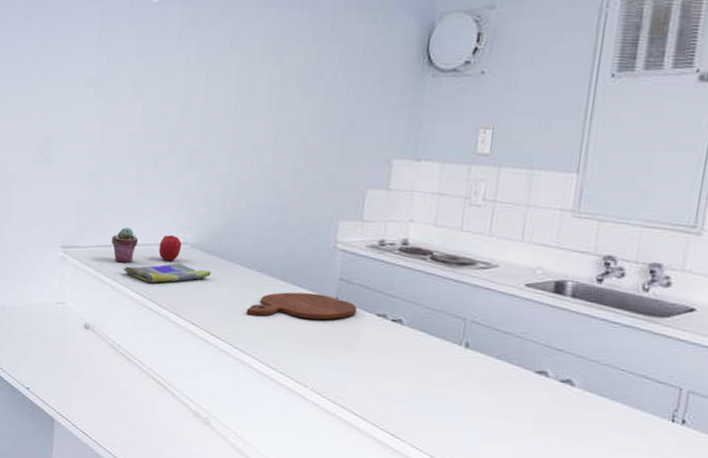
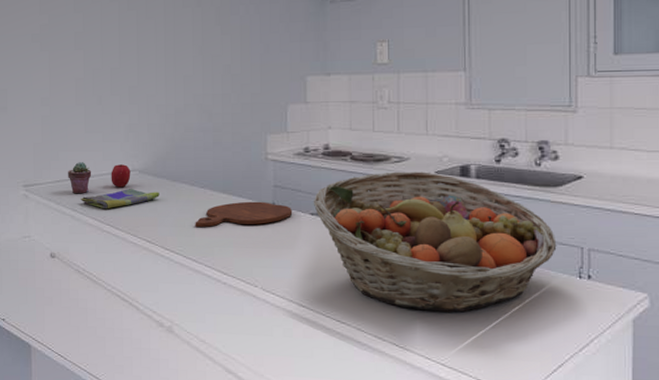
fruit basket: none [381,278,653,443] -> present [313,171,557,312]

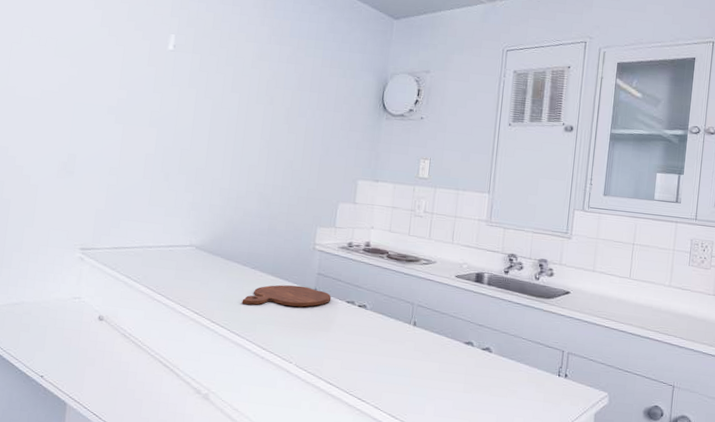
potted succulent: present [68,162,92,194] -> none [126,232,150,263]
dish towel: present [80,188,160,210] -> none [135,262,213,280]
fruit: present [111,164,131,188] -> none [168,238,188,261]
fruit basket: present [313,171,557,312] -> none [350,271,545,398]

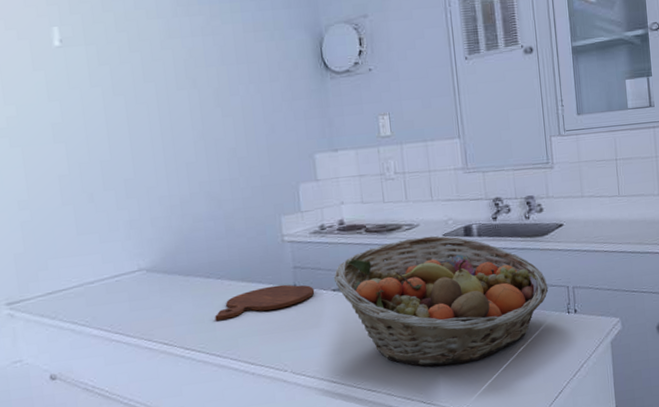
fruit basket: none [350,271,545,398] -> present [333,235,549,367]

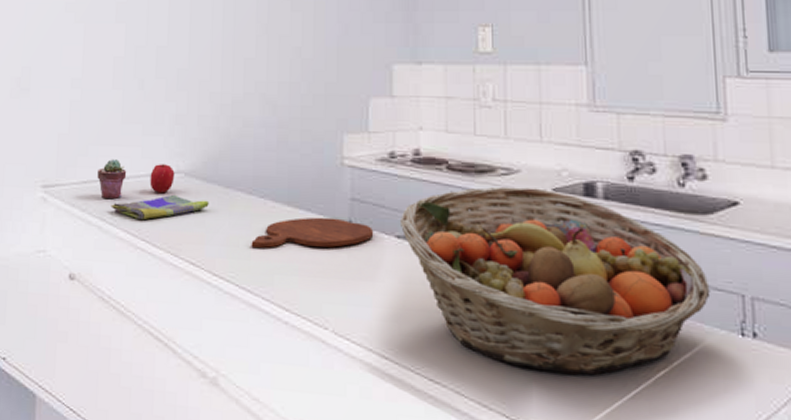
potted succulent: none [61,268,91,305] -> present [97,159,127,200]
dish towel: none [80,289,173,317] -> present [111,194,209,221]
fruit: none [113,265,138,291] -> present [149,164,175,194]

